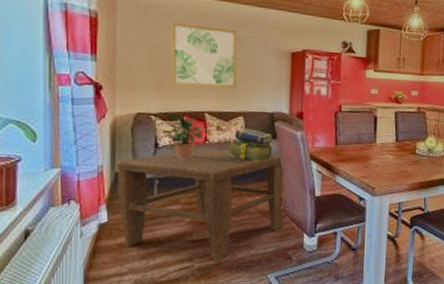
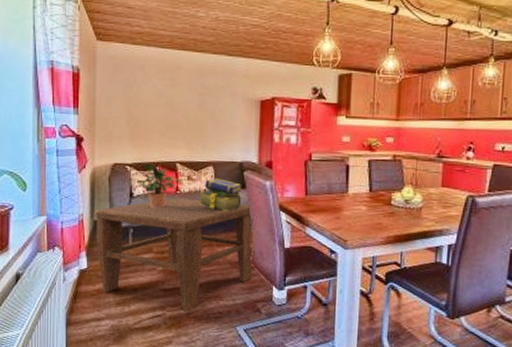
wall art: present [171,22,238,89] -> none [145,74,208,138]

